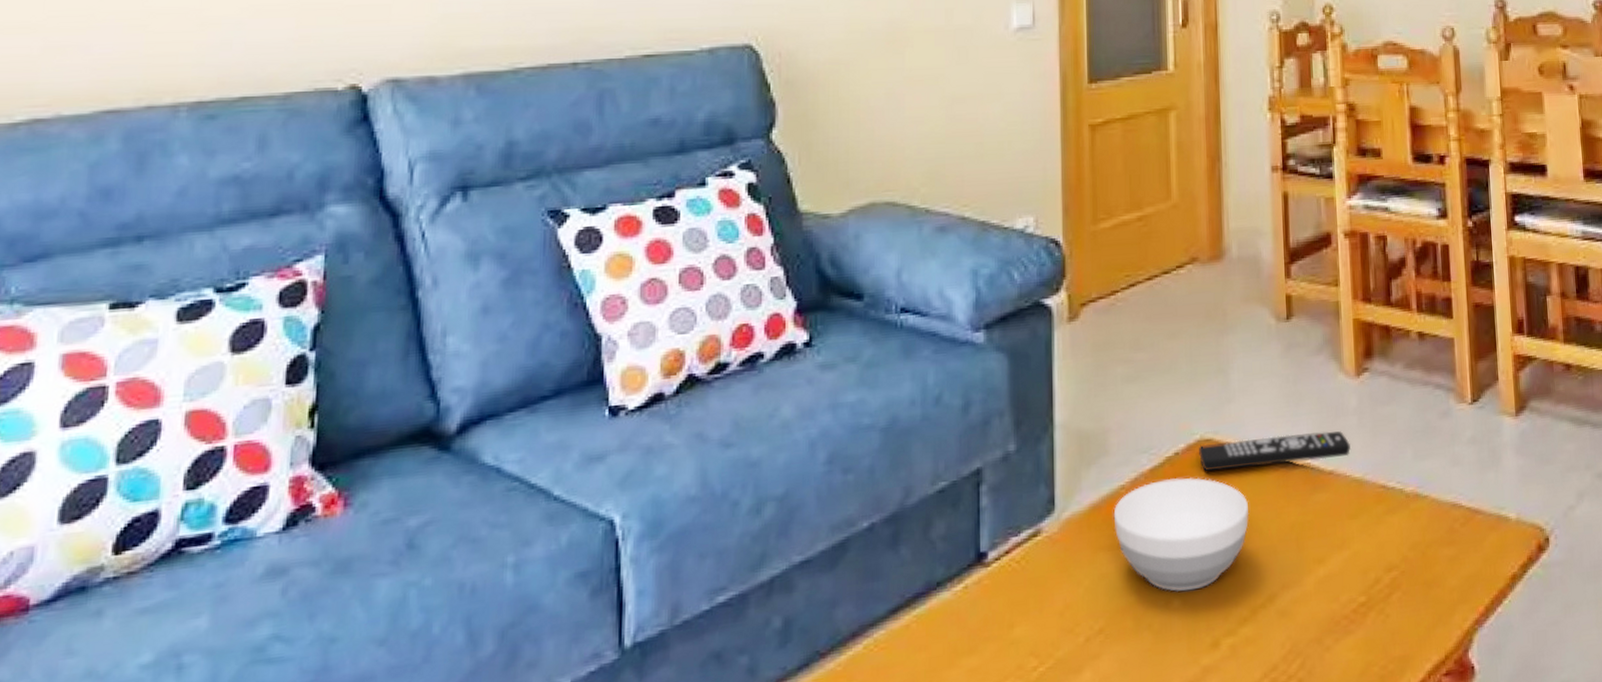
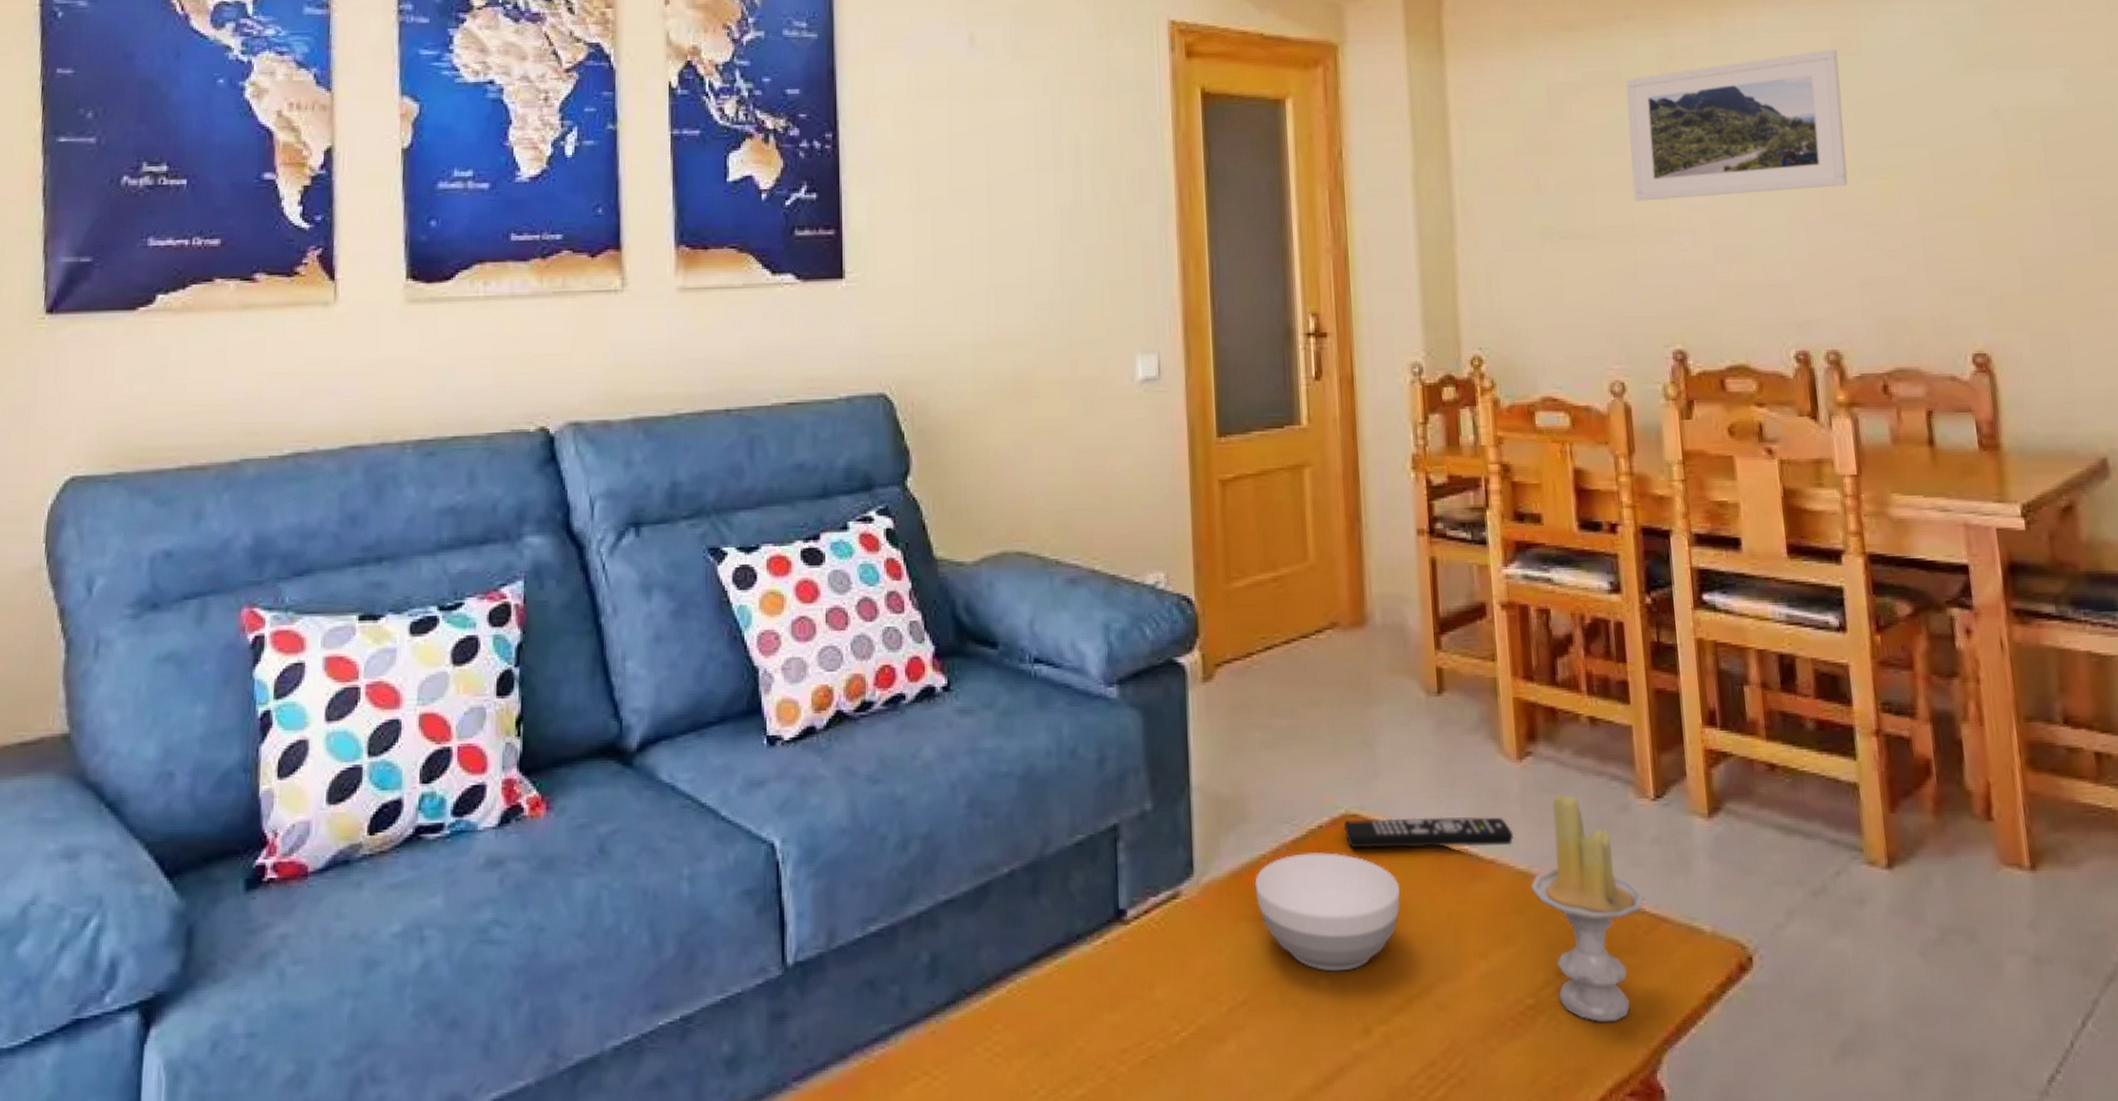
candle: none [1364,405,1461,611] -> present [1530,794,1644,1022]

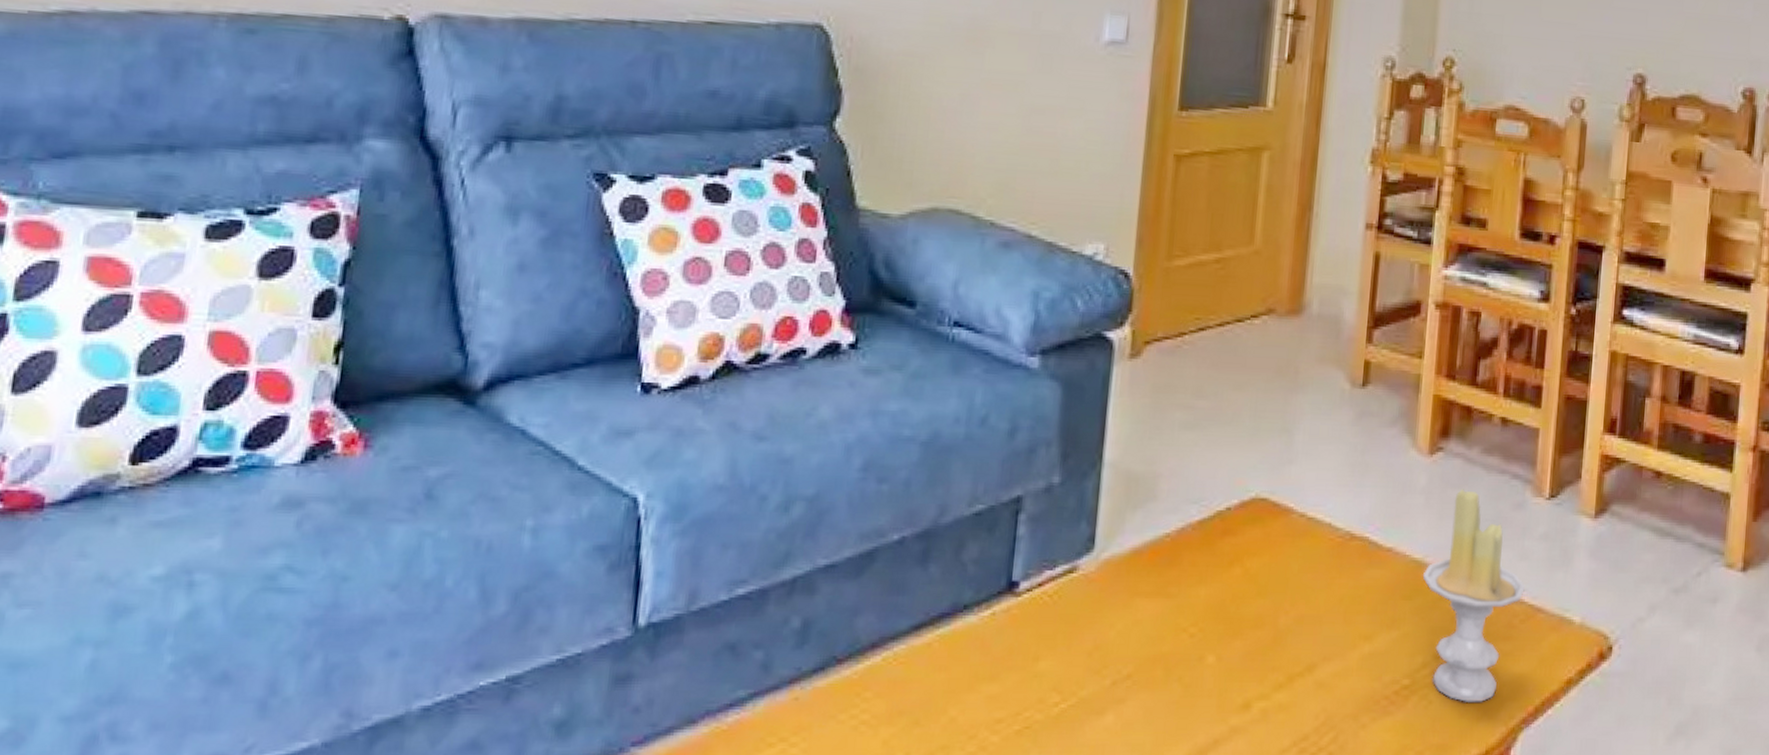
bowl: present [1254,852,1401,972] -> none [1154,534,1298,649]
remote control: present [1344,817,1515,849] -> none [1252,503,1415,536]

